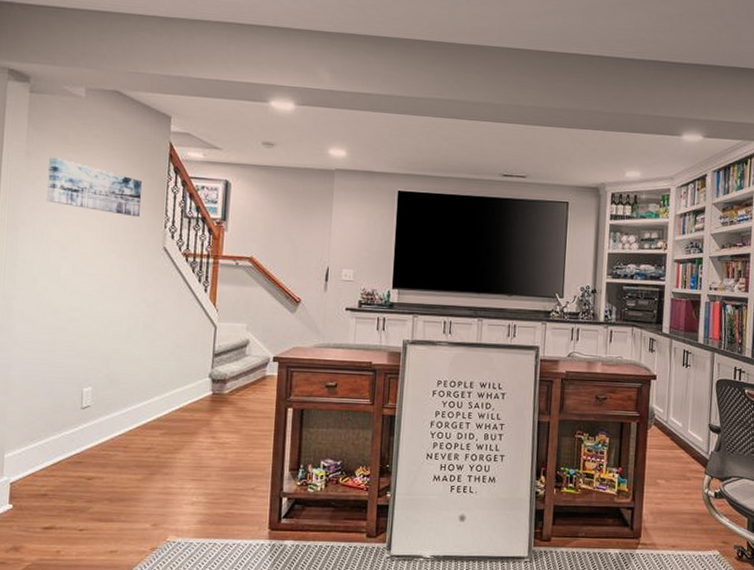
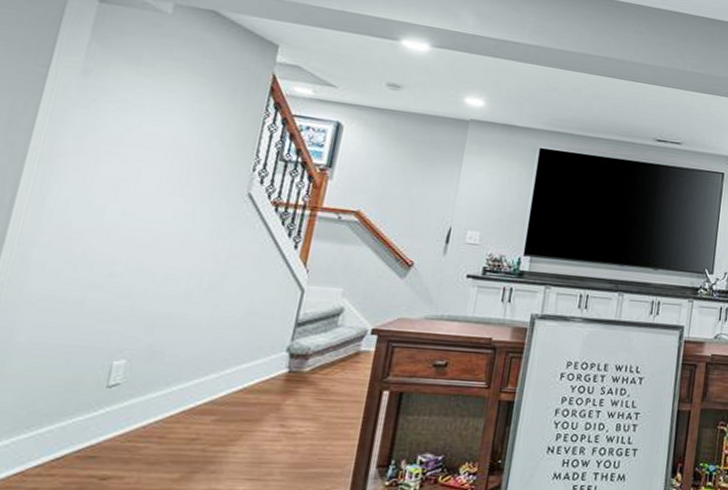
wall art: present [46,157,143,218] -> none [99,78,232,157]

